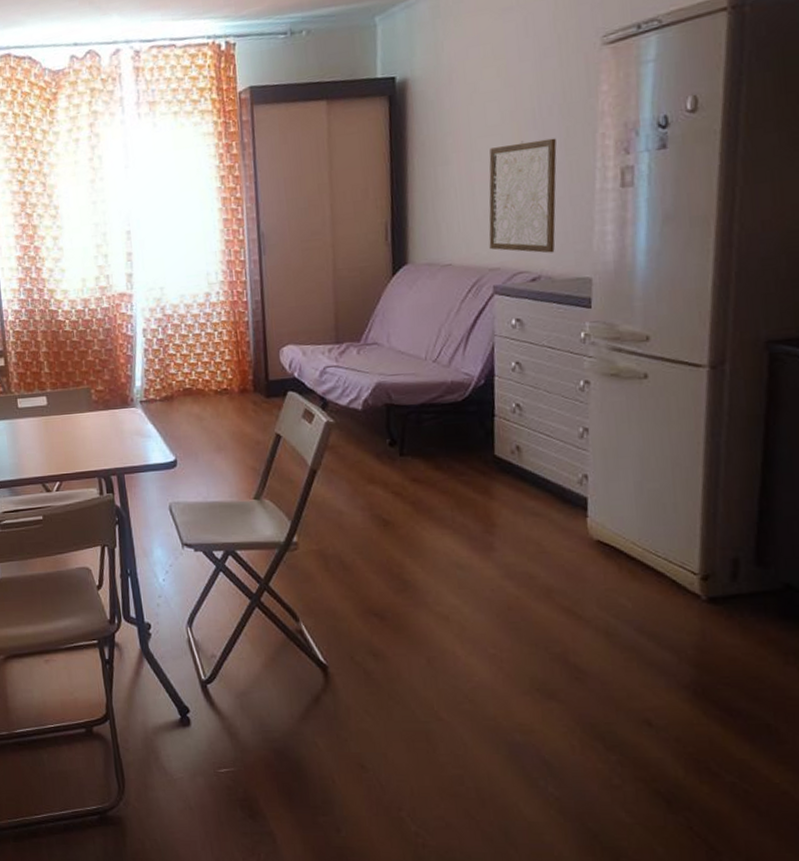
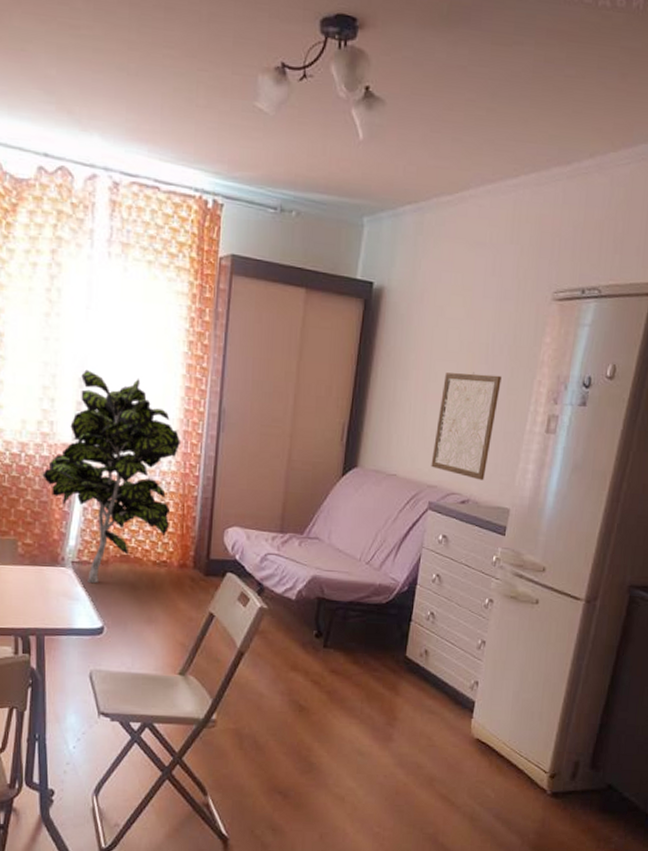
indoor plant: none [105,220,226,420] -> present [42,369,180,584]

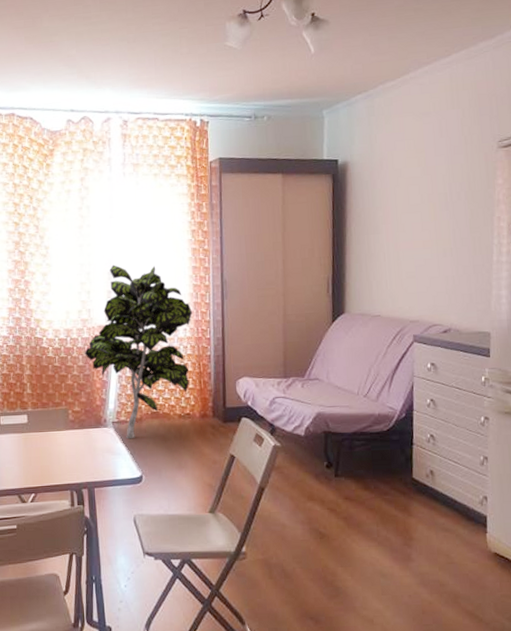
wall art: present [431,372,501,481] -> none [410,218,464,311]

